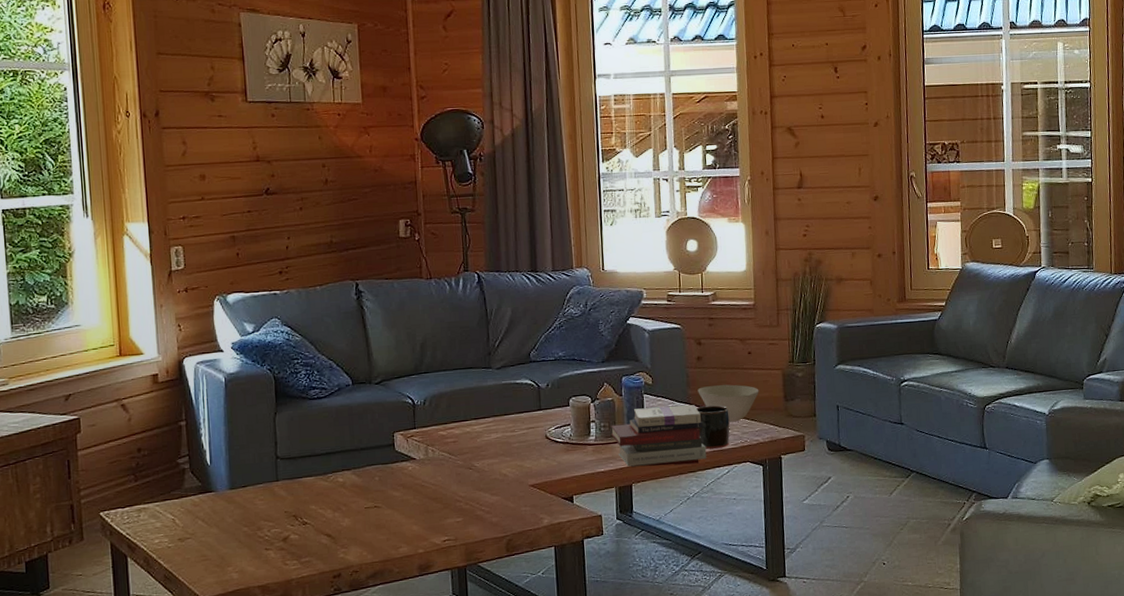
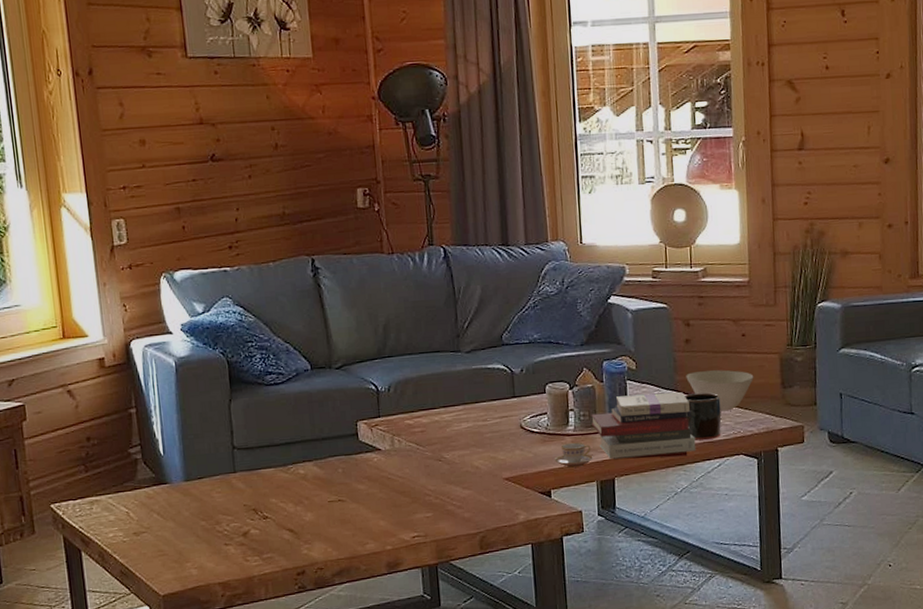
teacup: none [577,451,613,475] -> present [555,442,593,468]

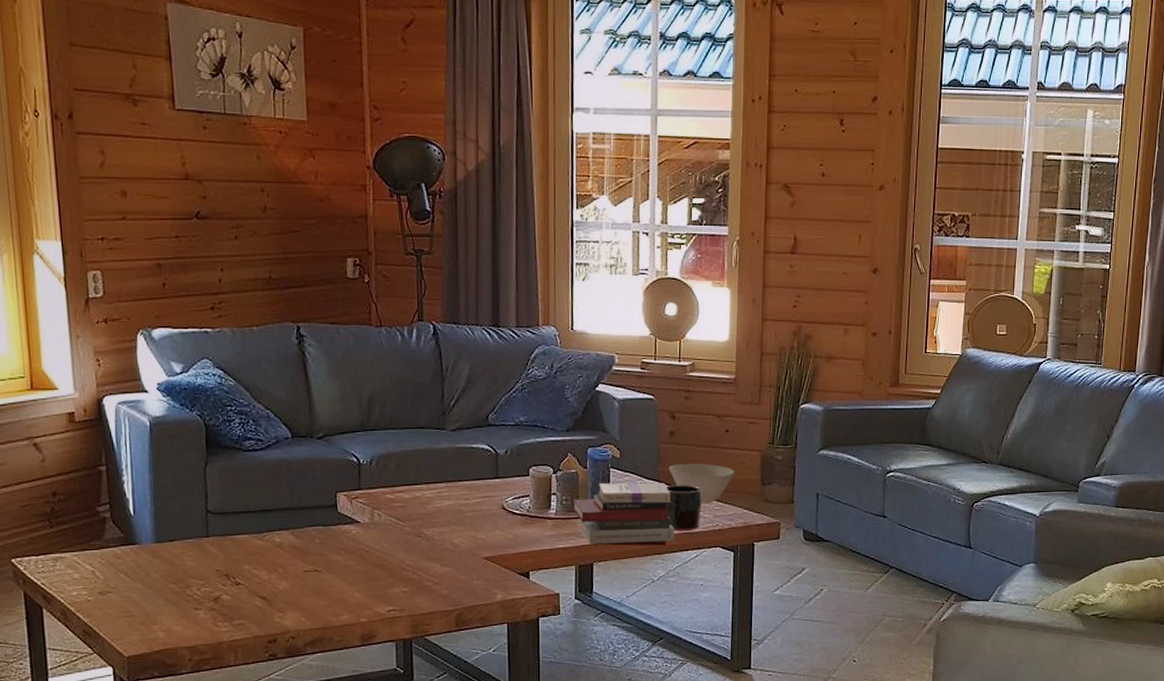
teacup: present [555,442,593,468] -> none [535,526,573,551]

